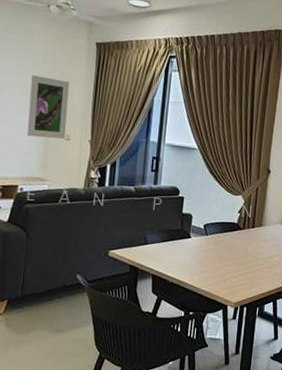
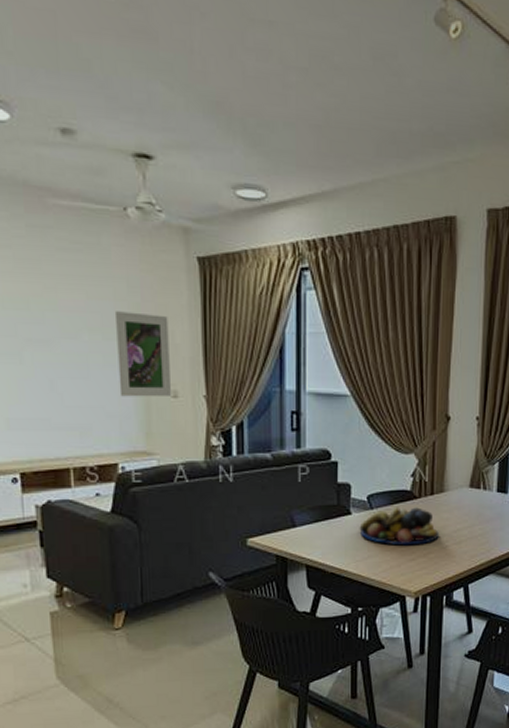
fruit bowl: none [196,235,257,265] -> present [359,507,439,545]

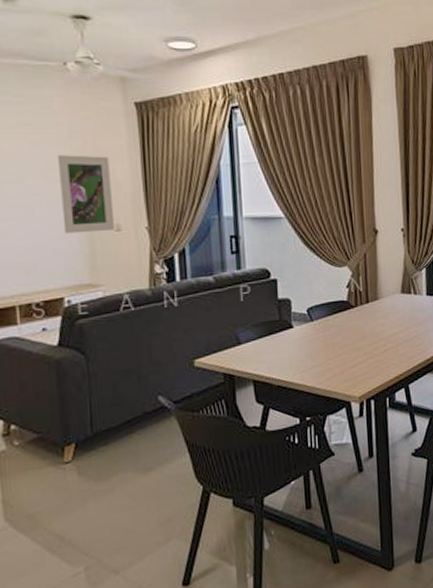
fruit bowl: present [359,507,439,545] -> none [301,316,377,353]

